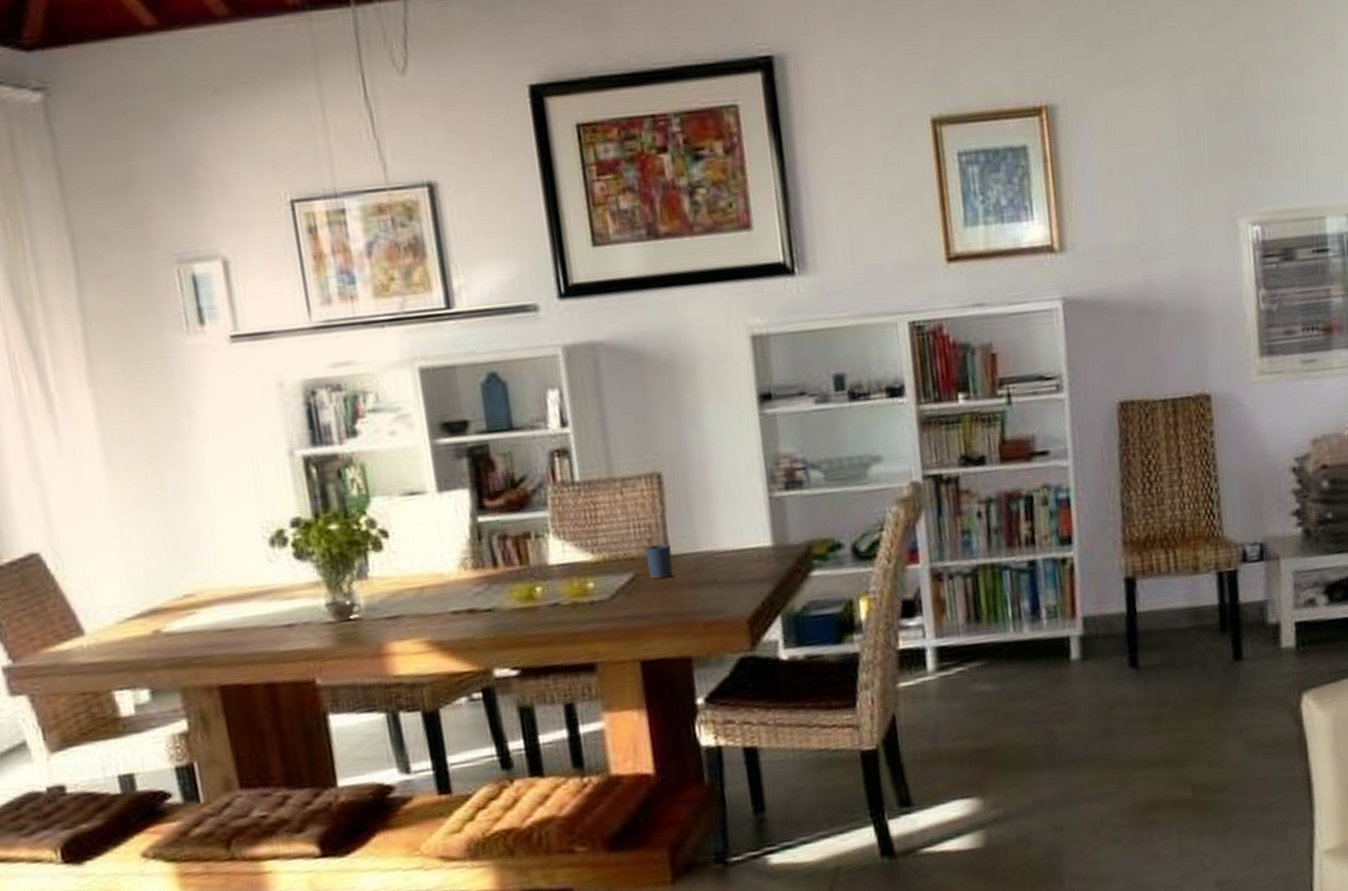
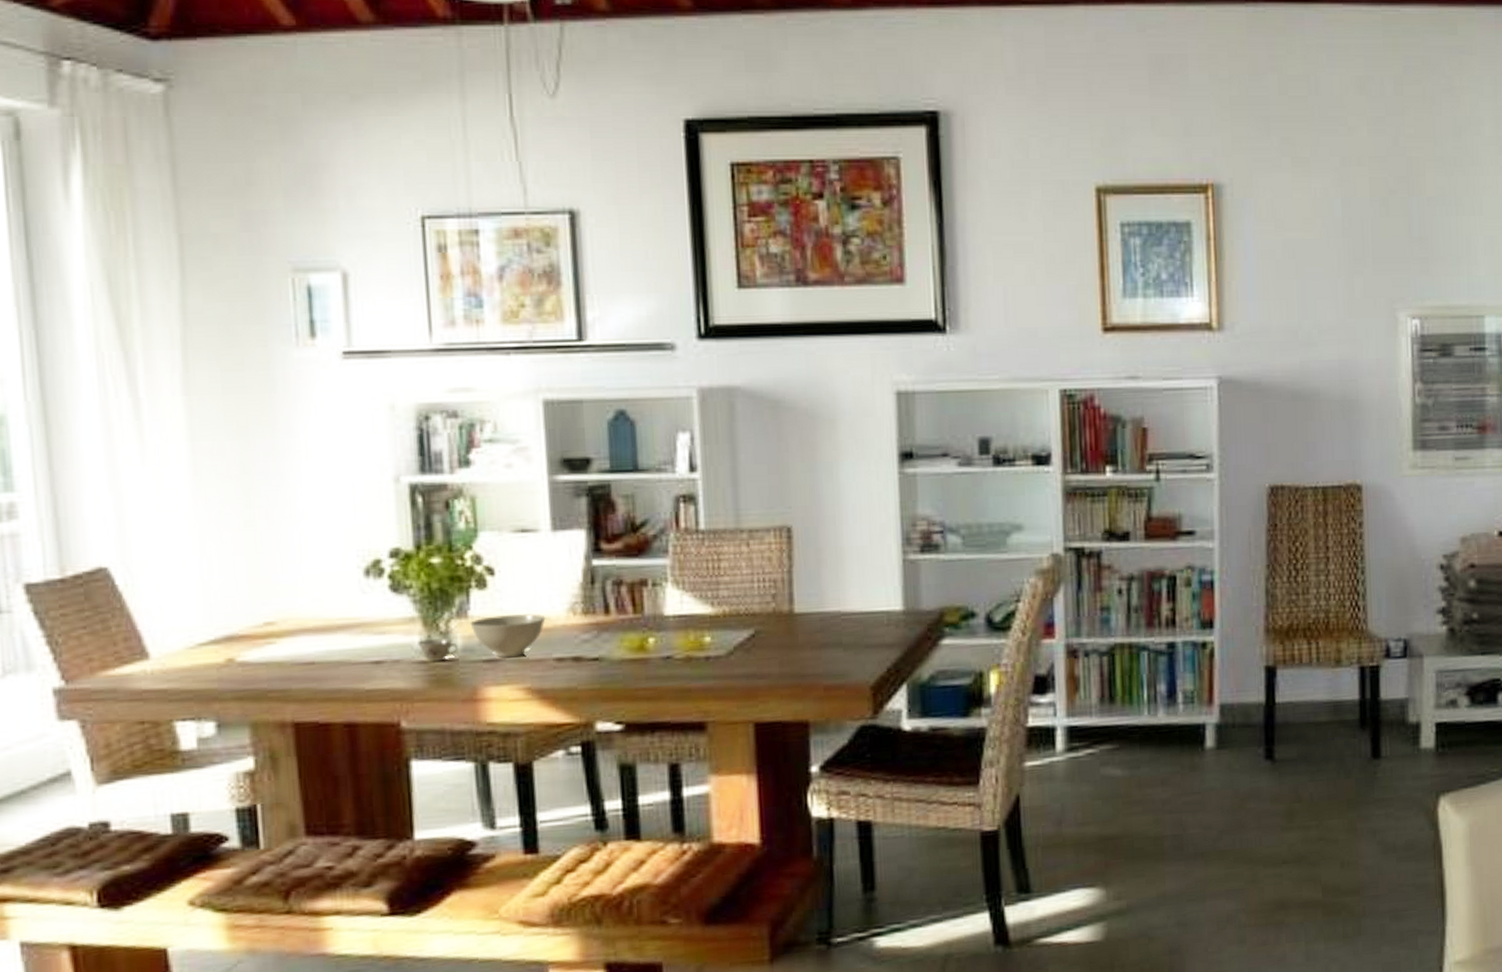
bowl: none [370,571,440,614] -> present [470,614,546,658]
mug: present [644,544,673,580] -> none [767,601,796,638]

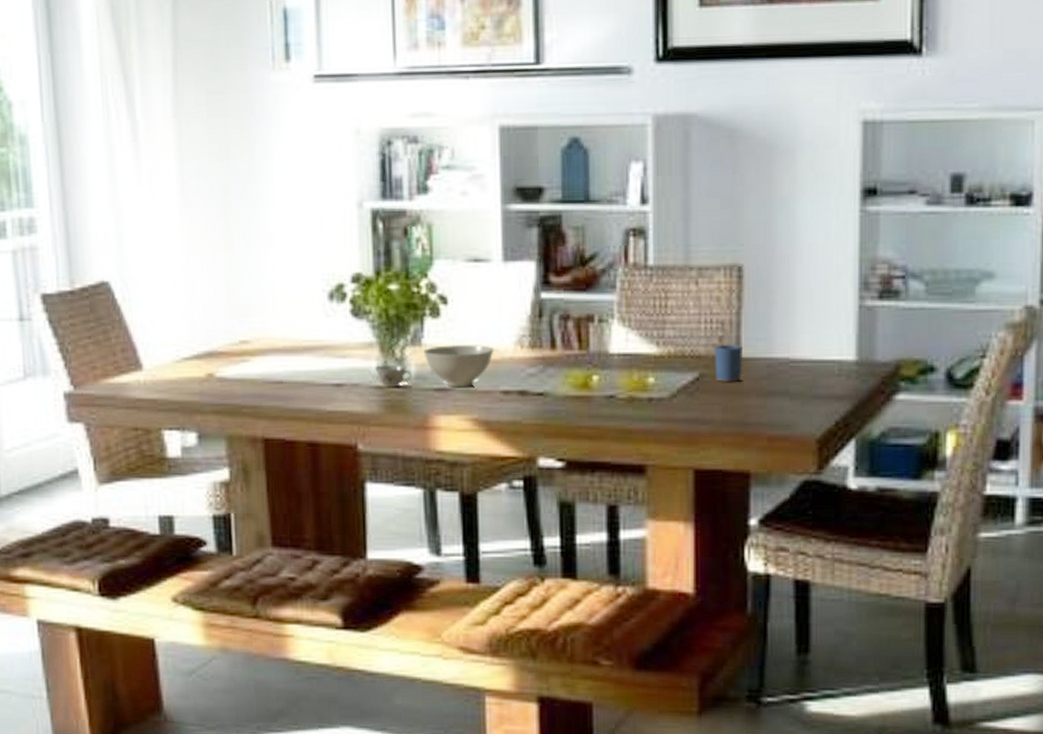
mug: none [767,601,796,638] -> present [713,345,743,383]

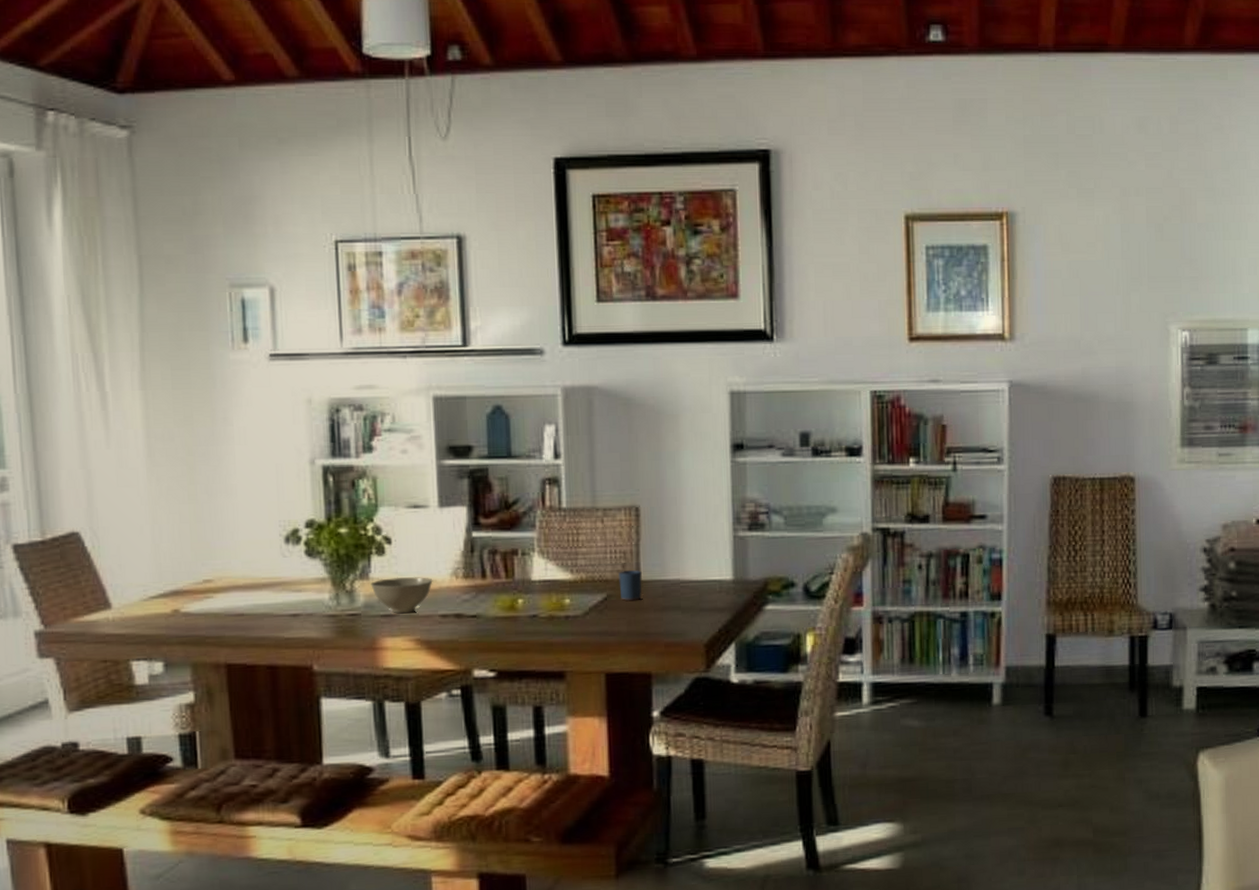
teacup: present [375,364,412,387] -> none [328,596,361,615]

